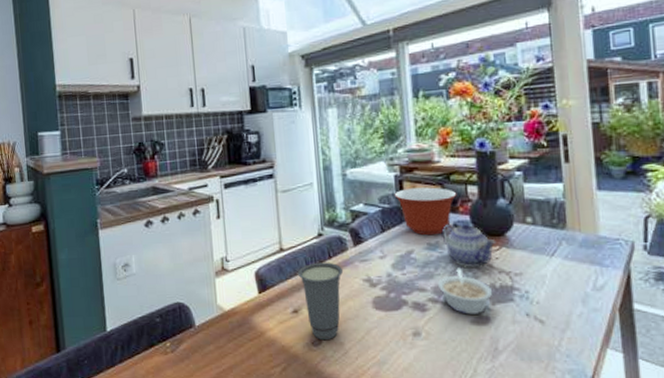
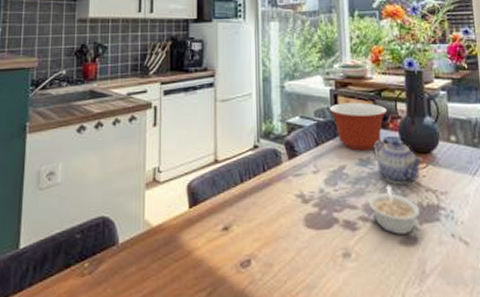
cup: present [298,262,343,340] -> none [231,175,276,260]

